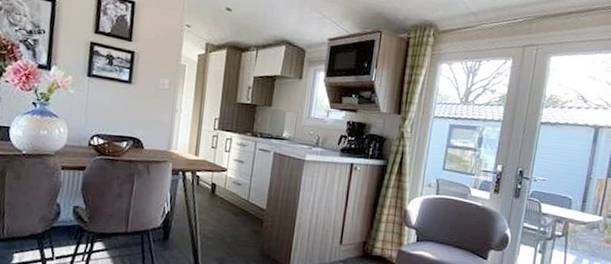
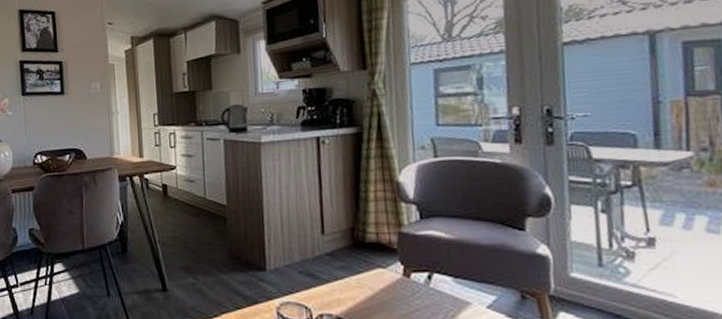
kettle: none [274,122,300,150] -> present [221,103,249,134]

